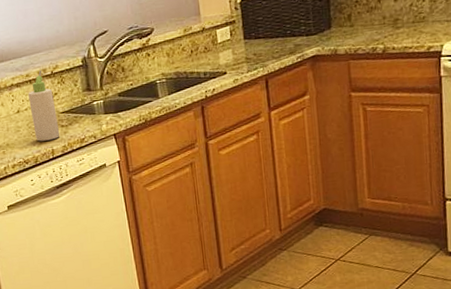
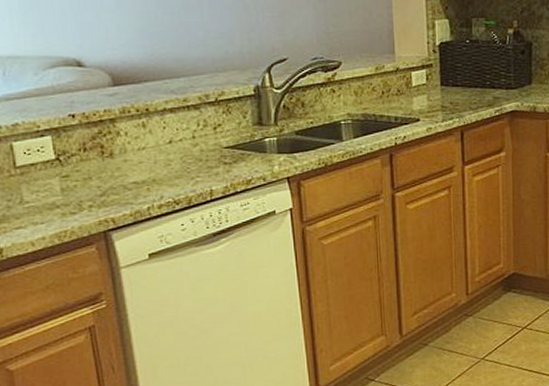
bottle: present [28,69,60,142] -> none [184,95,222,179]

